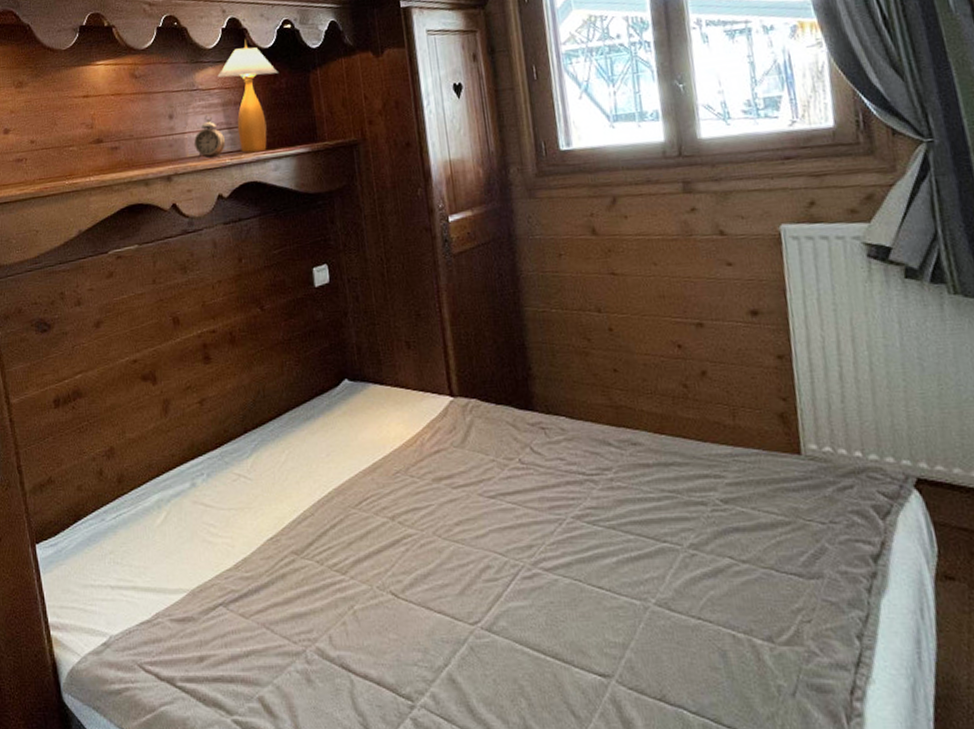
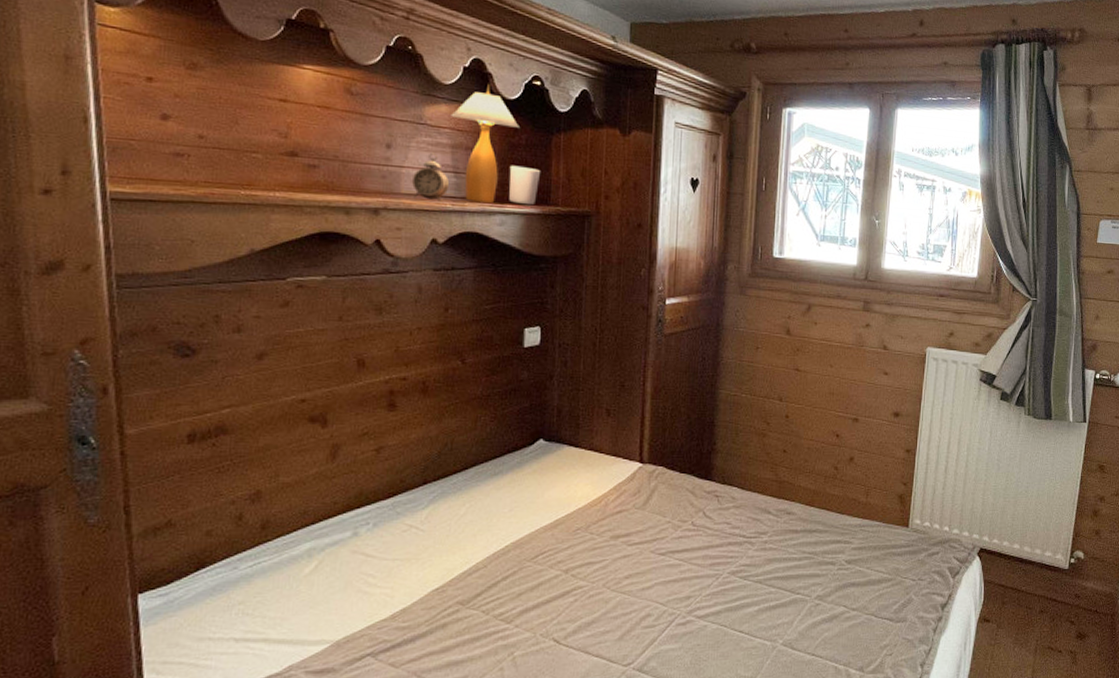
candle holder: none [275,108,305,146] -> present [509,165,541,206]

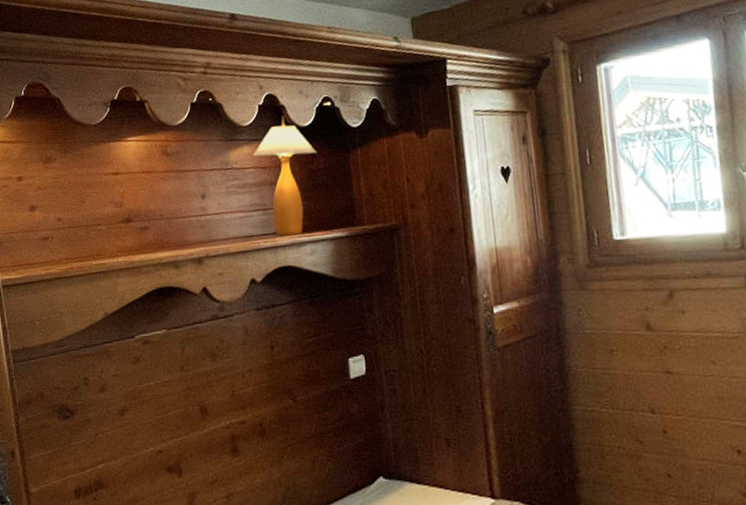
alarm clock: present [412,152,450,202] -> none [227,194,260,242]
candle holder: present [509,165,541,206] -> none [312,190,343,230]

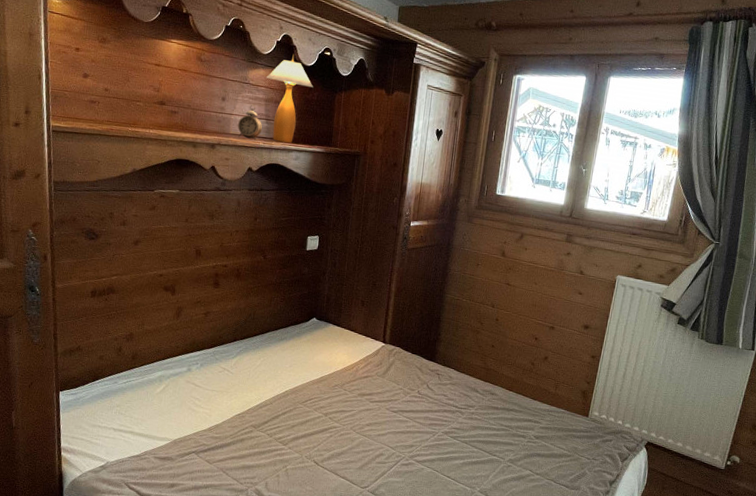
alarm clock: none [227,194,260,242] -> present [238,104,263,141]

